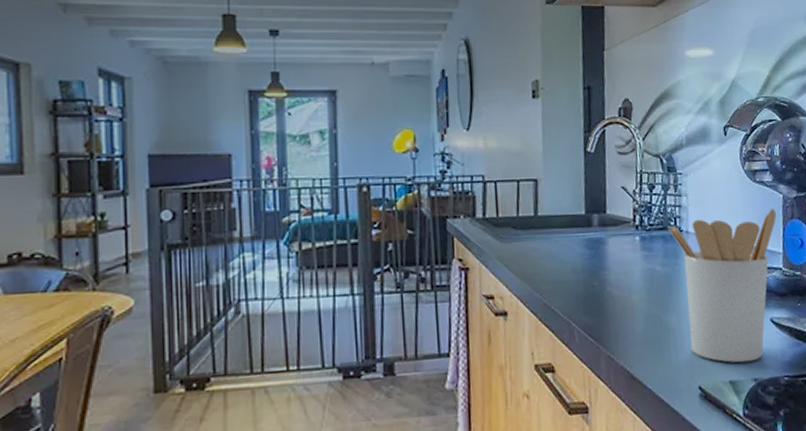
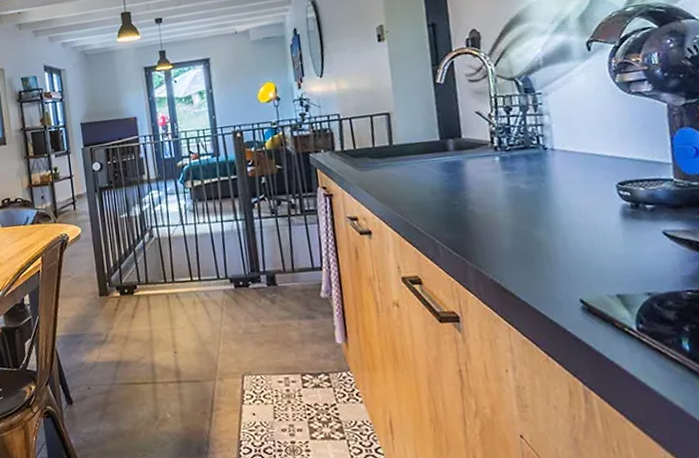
utensil holder: present [668,209,777,363] -> none [530,119,661,277]

